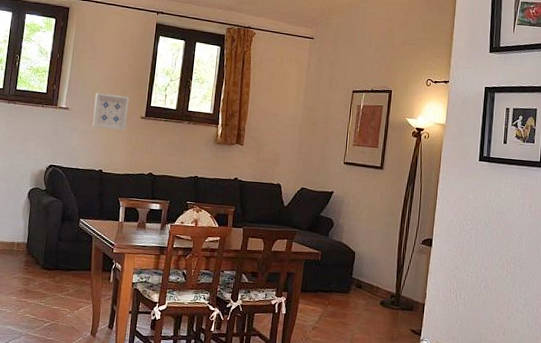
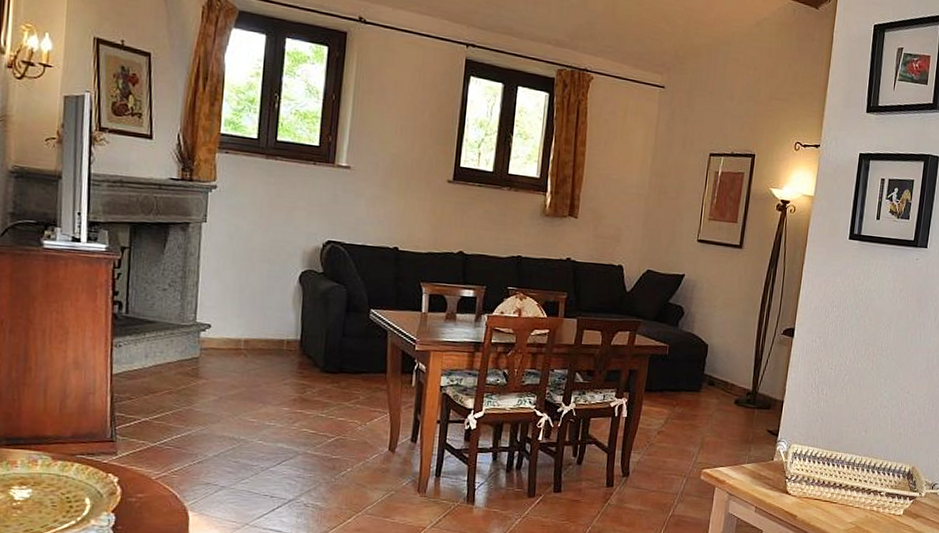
wall art: present [92,92,130,131] -> none [383,147,432,198]

